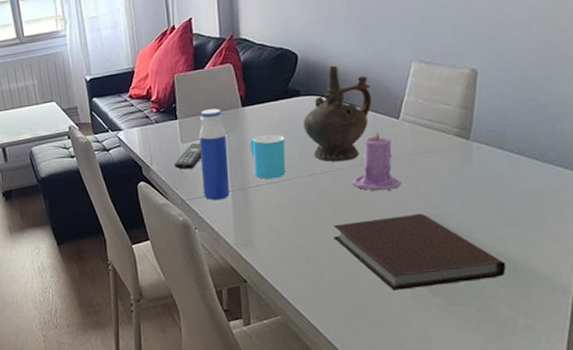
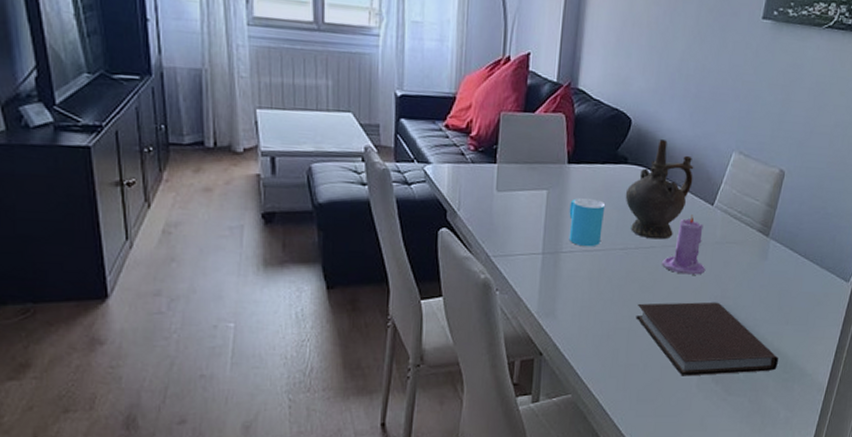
remote control: present [173,143,202,170] -> none [484,194,518,222]
water bottle: present [199,108,230,201] -> none [512,159,547,262]

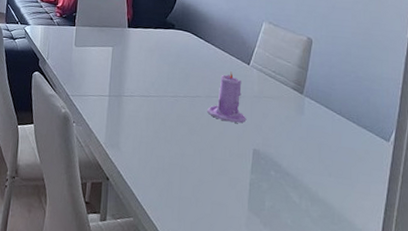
cup: present [569,197,606,247] -> none [129,54,158,93]
ceremonial vessel: present [625,140,694,240] -> none [174,11,230,91]
notebook: present [635,302,778,376] -> none [186,143,325,221]

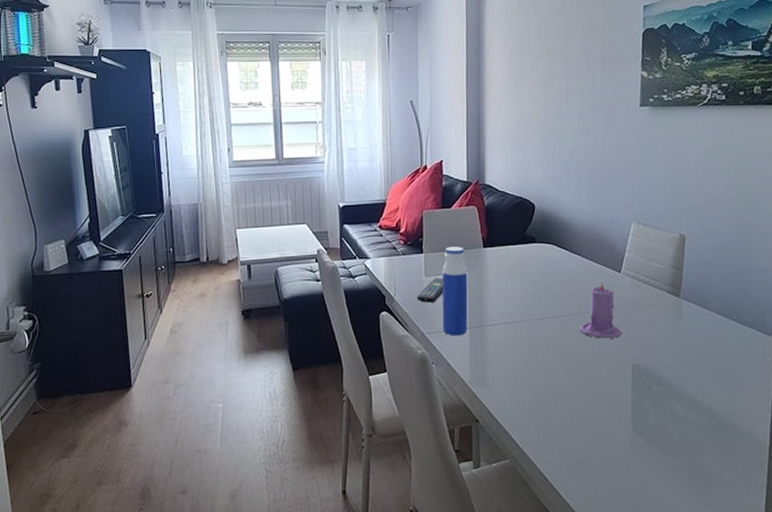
remote control: none [65,48,91,70] -> present [416,278,444,303]
water bottle: none [85,23,113,102] -> present [441,247,468,336]

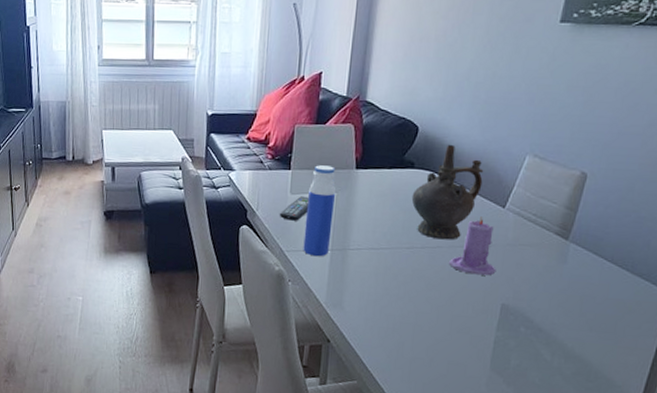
ceremonial vessel: none [537,219,598,308] -> present [411,145,484,240]

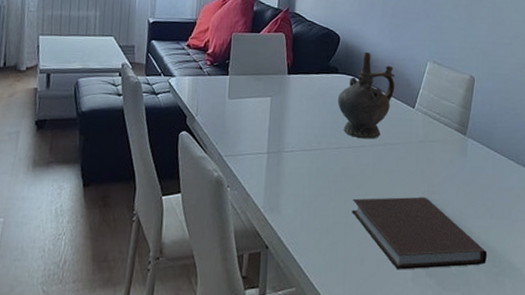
remote control: present [279,196,310,221] -> none [217,101,247,125]
water bottle: present [303,165,336,257] -> none [241,71,271,161]
notebook: none [421,300,580,378] -> present [351,196,487,270]
candle: present [448,216,497,276] -> none [371,116,412,171]

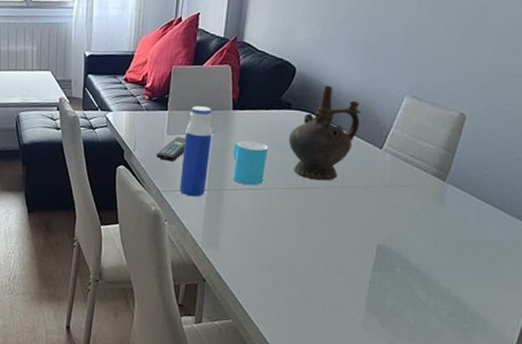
remote control: none [217,101,247,125] -> present [155,137,186,162]
water bottle: none [241,71,271,161] -> present [179,106,213,197]
cup: none [290,103,321,147] -> present [232,140,269,186]
notebook: present [351,196,487,270] -> none [297,240,456,319]

